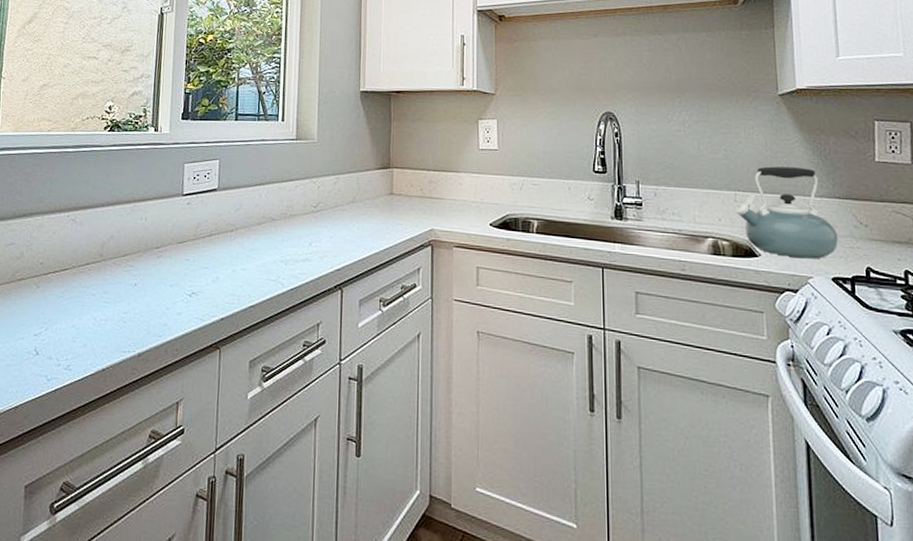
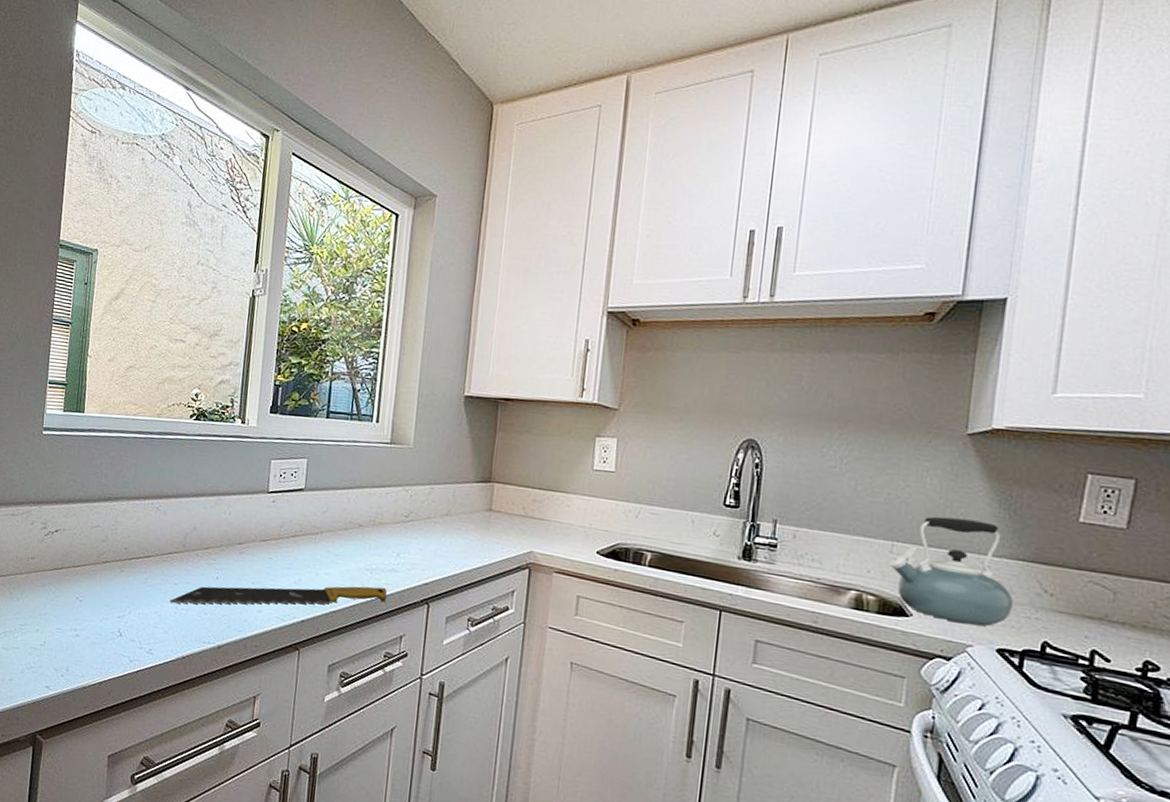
kitchen knife: none [88,277,302,315] -> present [169,586,387,605]

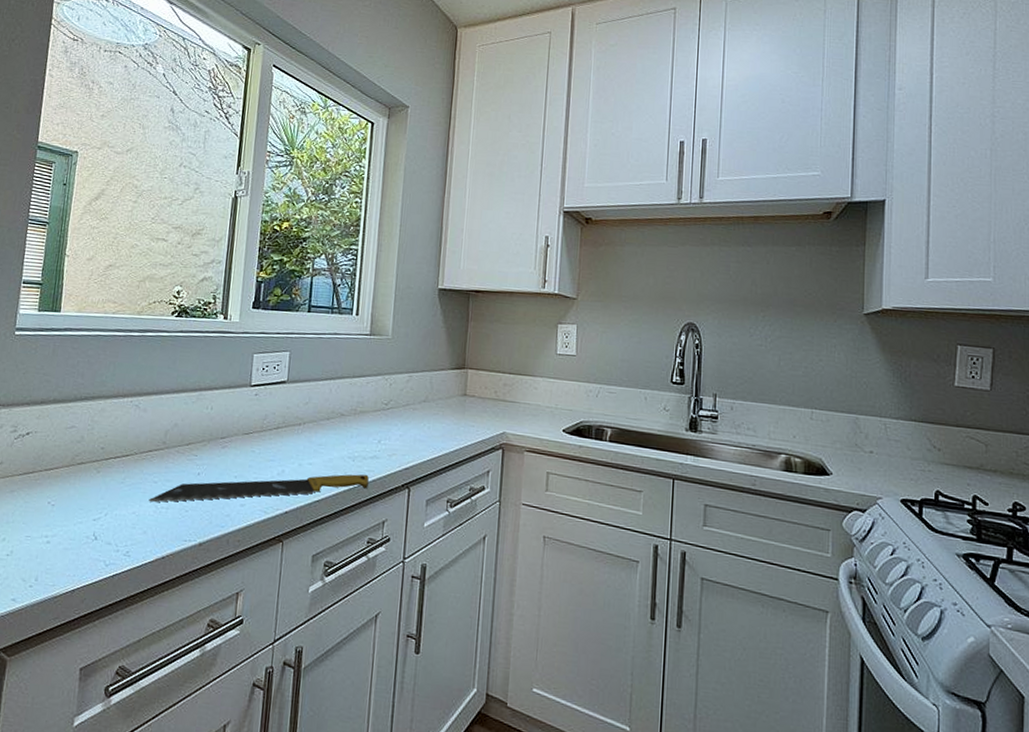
kettle: present [888,516,1014,626] -> none [810,385,911,480]

